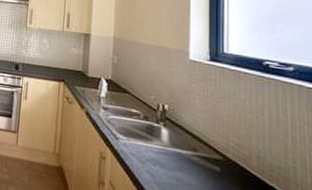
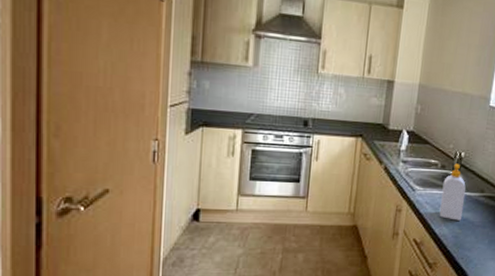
soap bottle: none [147,115,175,180] -> present [439,163,466,221]

